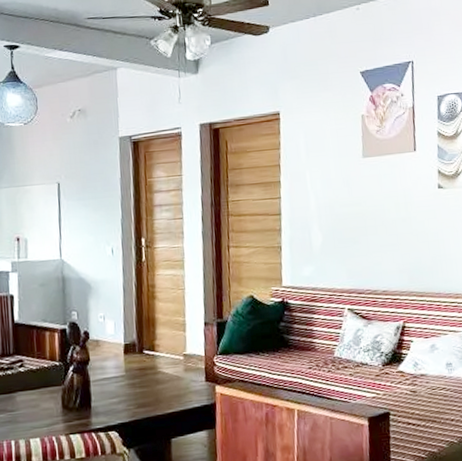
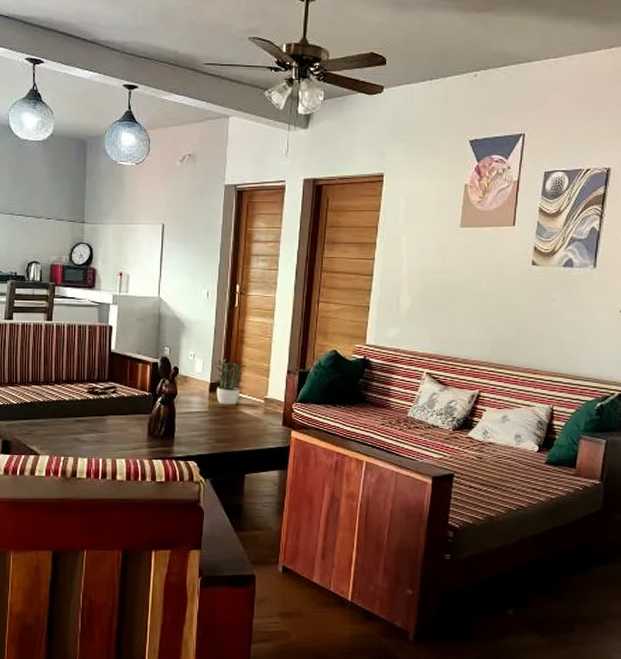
potted plant: none [127,316,161,366] -> present [215,358,247,405]

